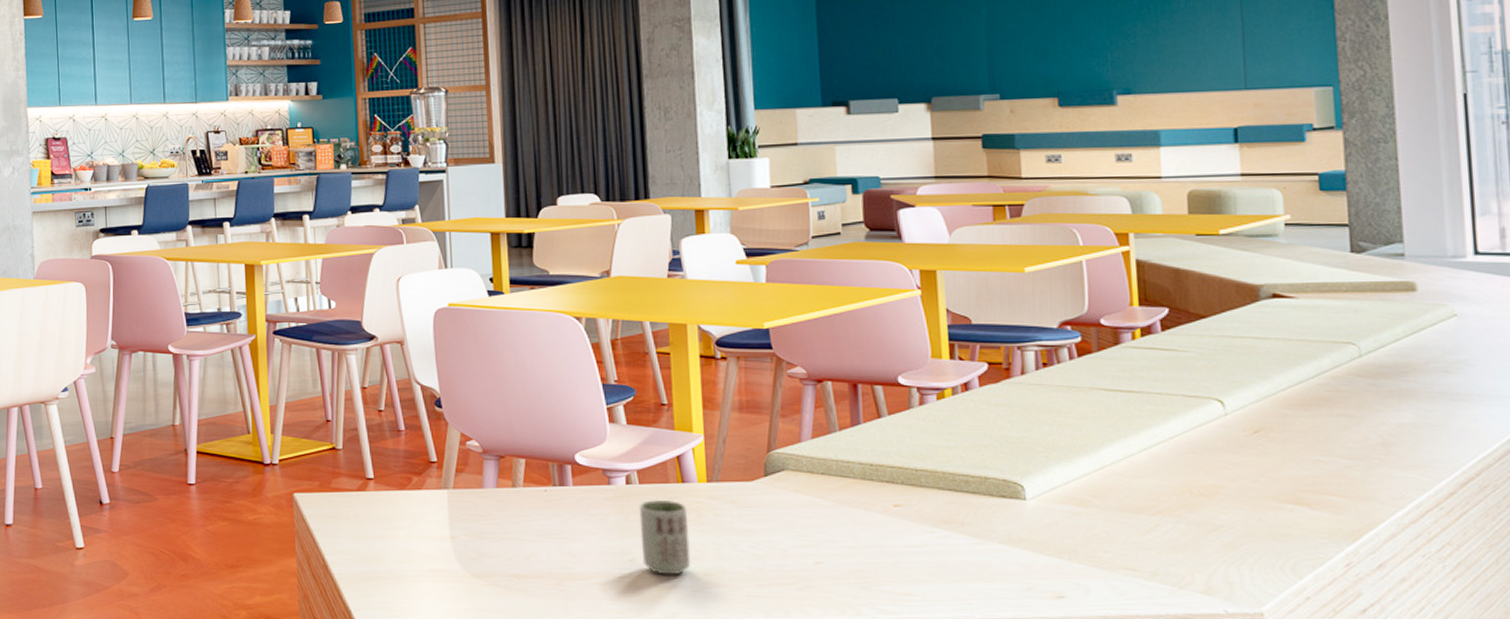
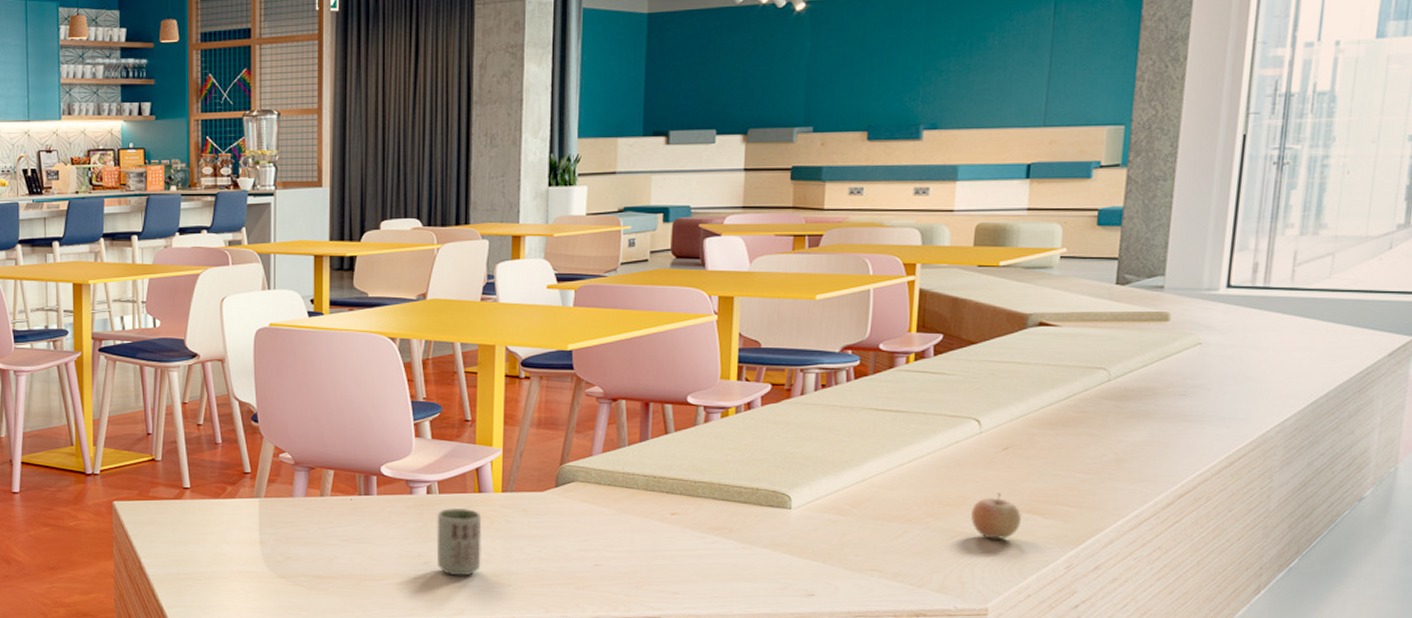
fruit: none [1228,481,1287,533] -> present [971,493,1022,539]

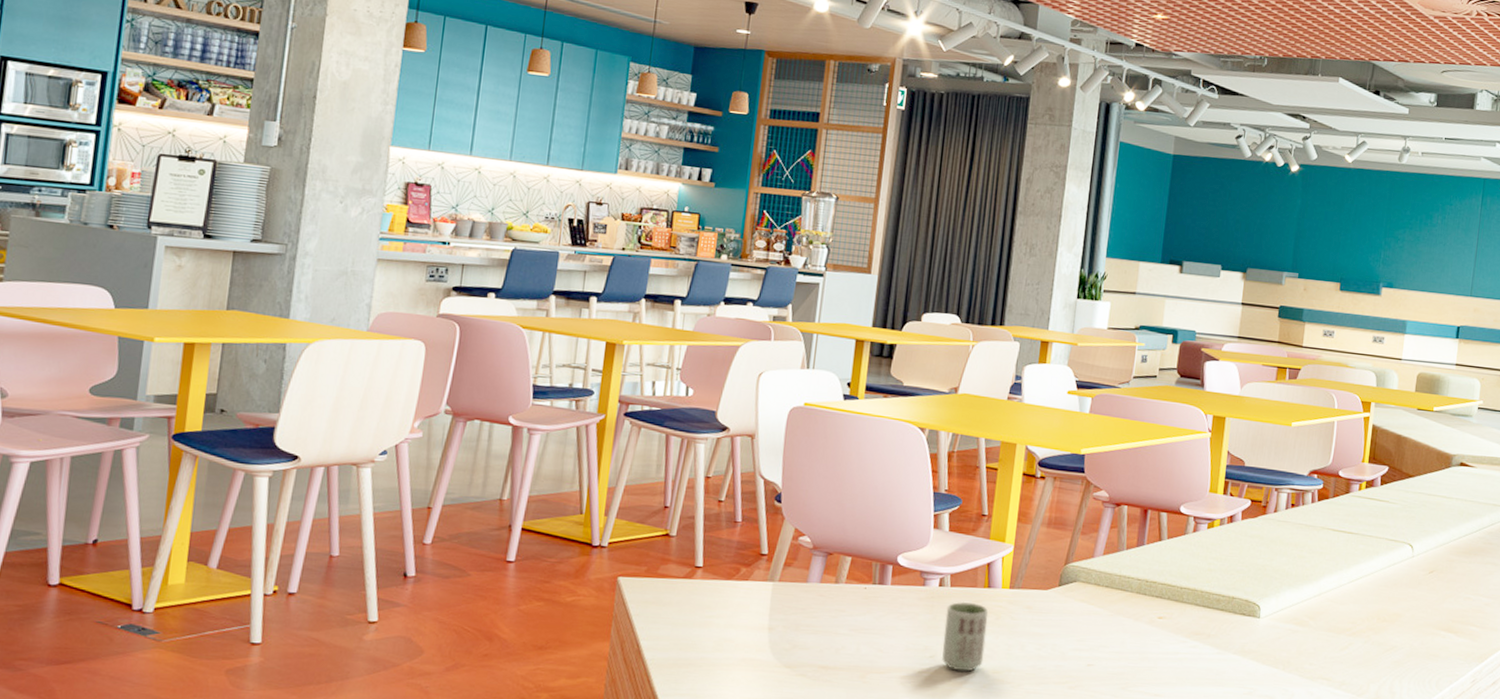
fruit: present [971,493,1022,539] -> none [1402,612,1441,654]

